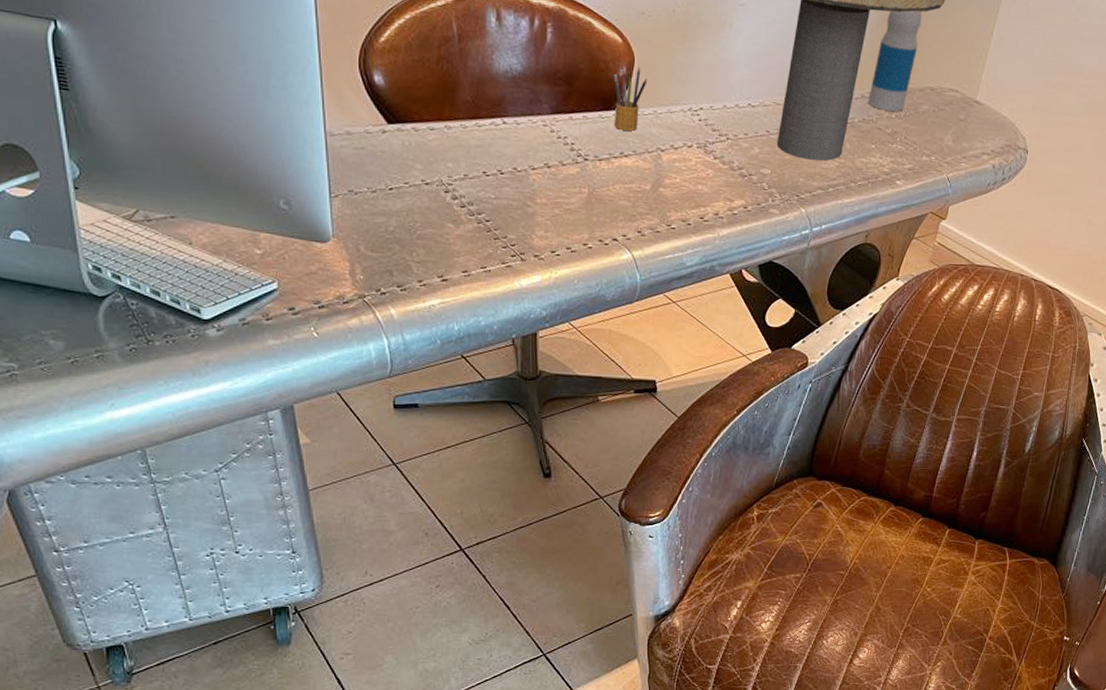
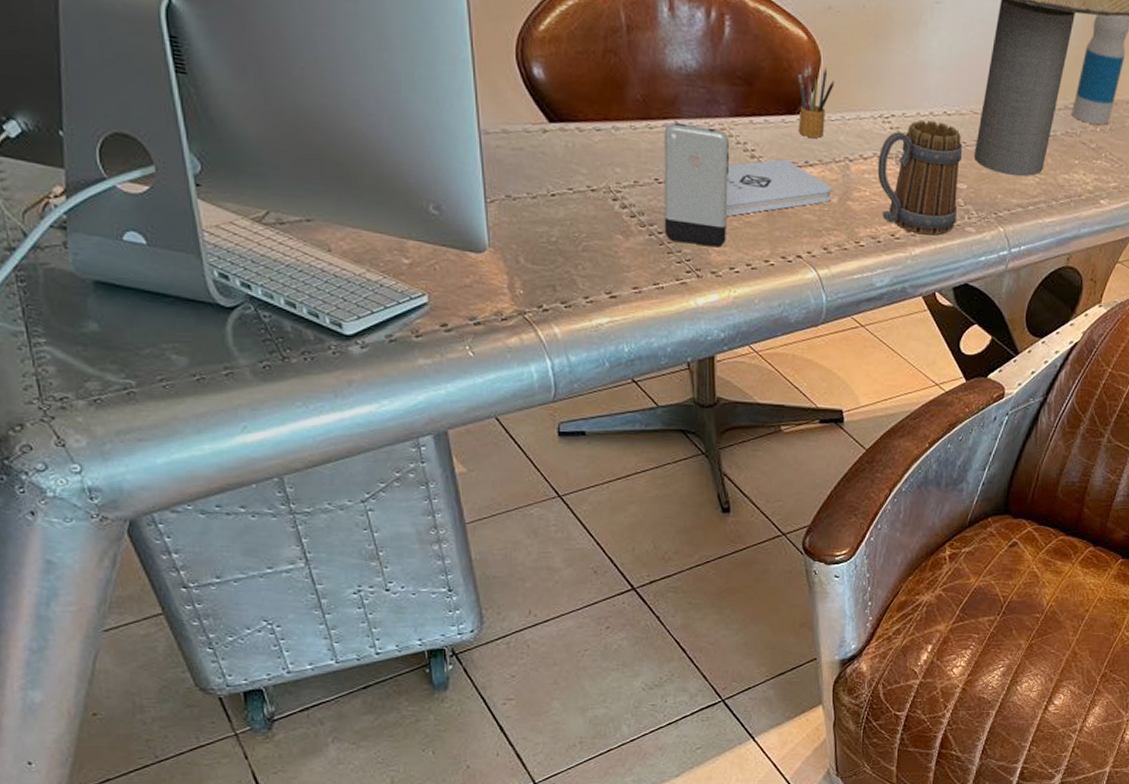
smartphone: none [491,120,552,233] -> present [664,122,730,248]
notepad: none [491,151,645,204] -> present [664,159,832,216]
mug: none [687,111,766,218] -> present [877,120,962,236]

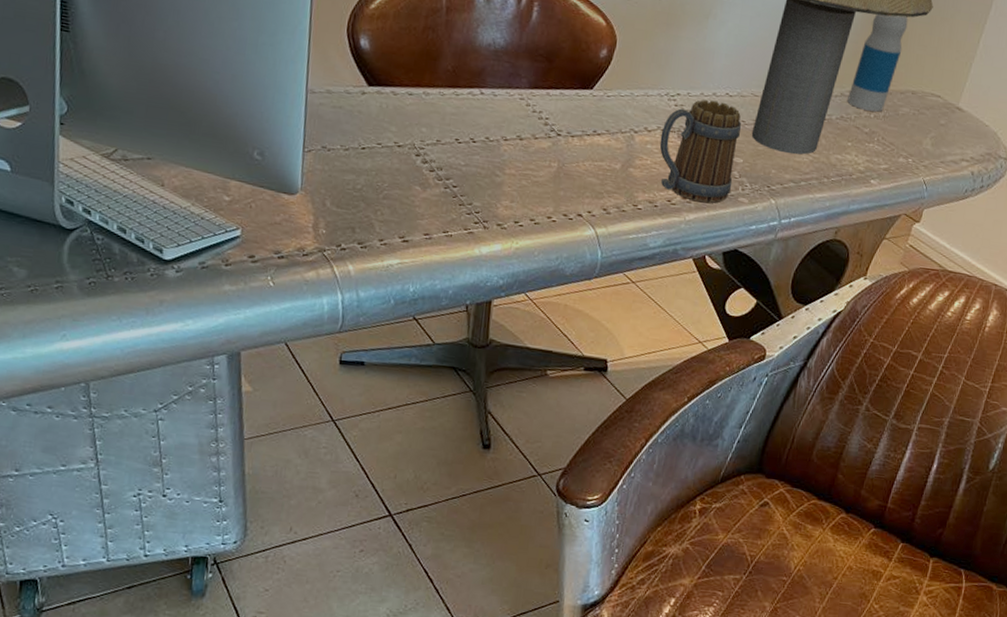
smartphone: present [664,122,730,248] -> none [459,90,527,203]
notepad: present [664,159,832,216] -> none [463,127,616,176]
pencil box: present [797,65,835,138] -> none [590,47,628,111]

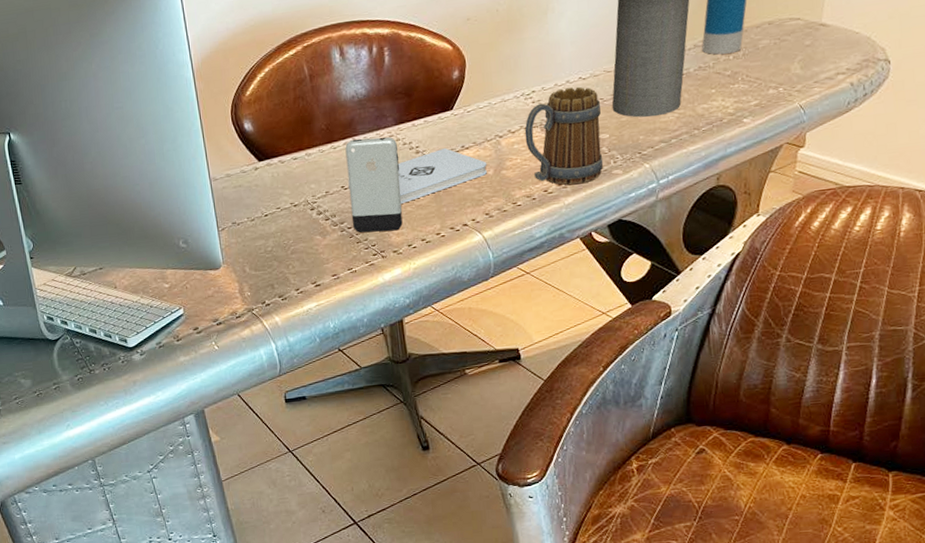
smartphone: none [459,90,527,203] -> present [345,137,403,233]
notepad: none [463,127,616,176] -> present [348,148,487,204]

